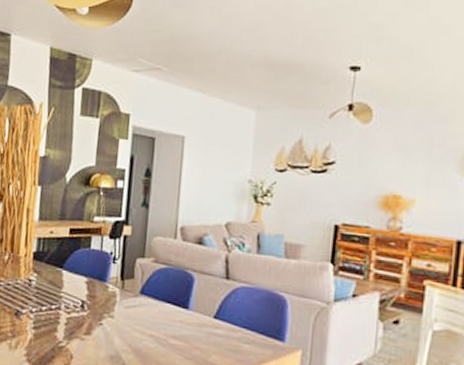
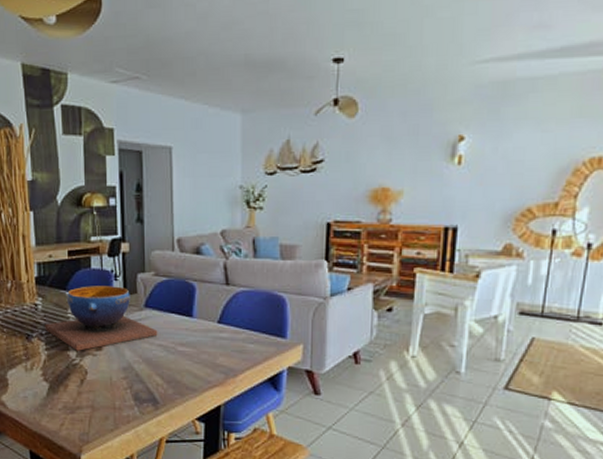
decorative bowl: none [35,266,151,334] -> present [45,286,158,351]

